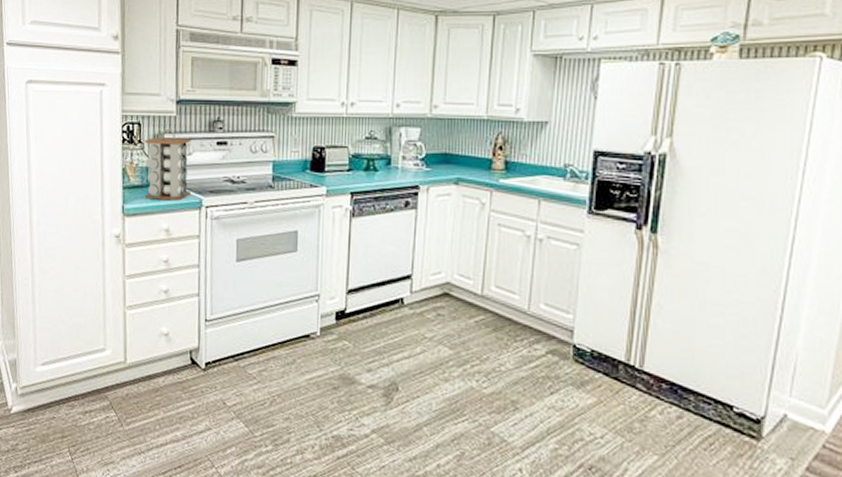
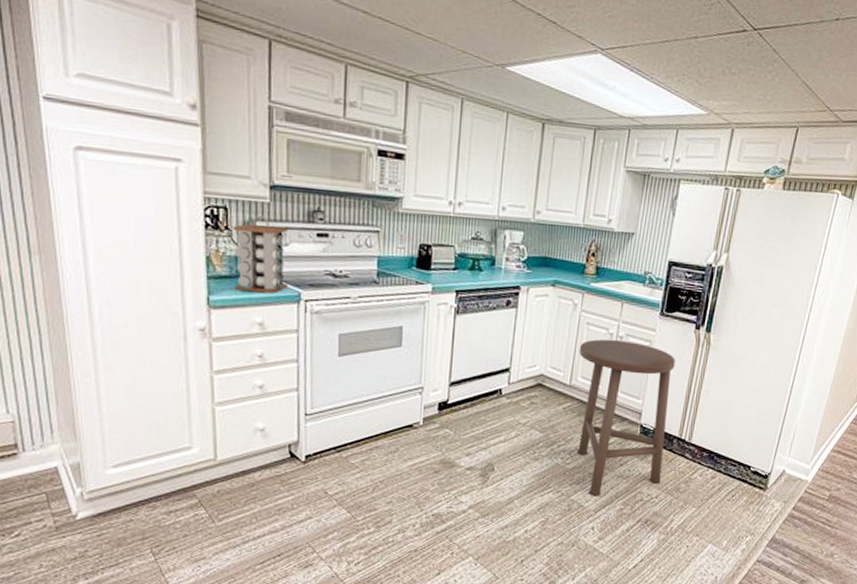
bar stool: none [490,242,612,431] -> present [578,339,675,496]

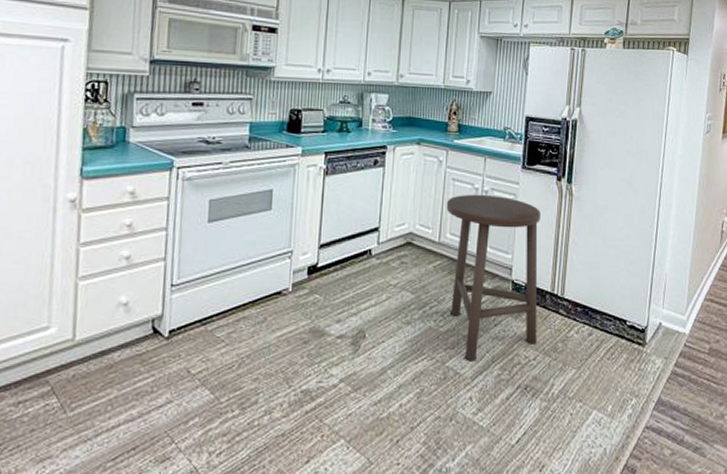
spice rack: present [232,215,289,294] -> none [109,87,165,163]

